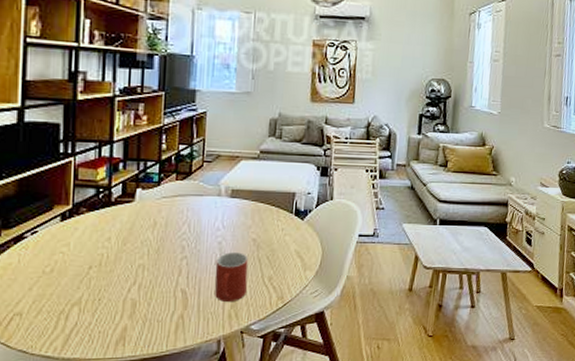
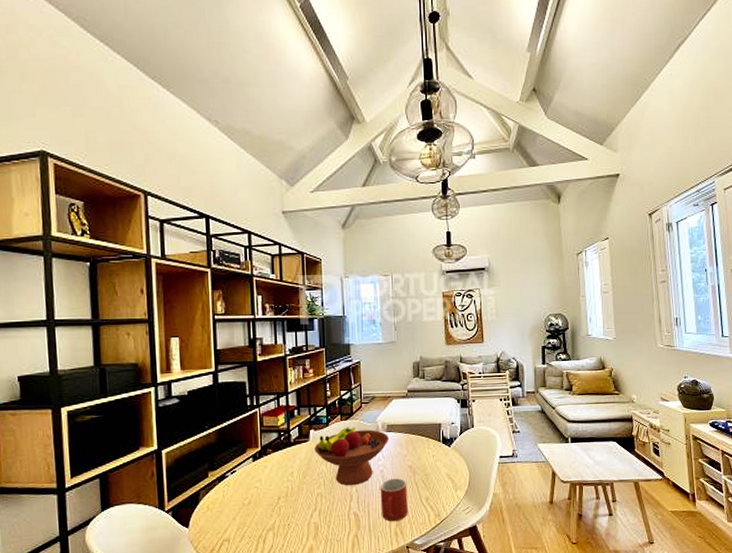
fruit bowl: none [140,188,233,258] -> present [314,427,390,486]

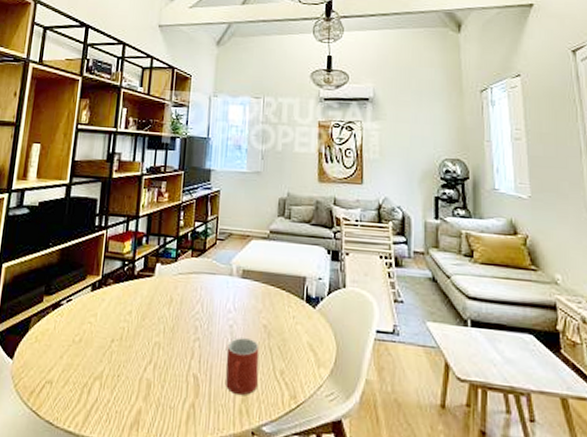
fruit bowl: present [314,427,390,486] -> none [158,265,244,340]

